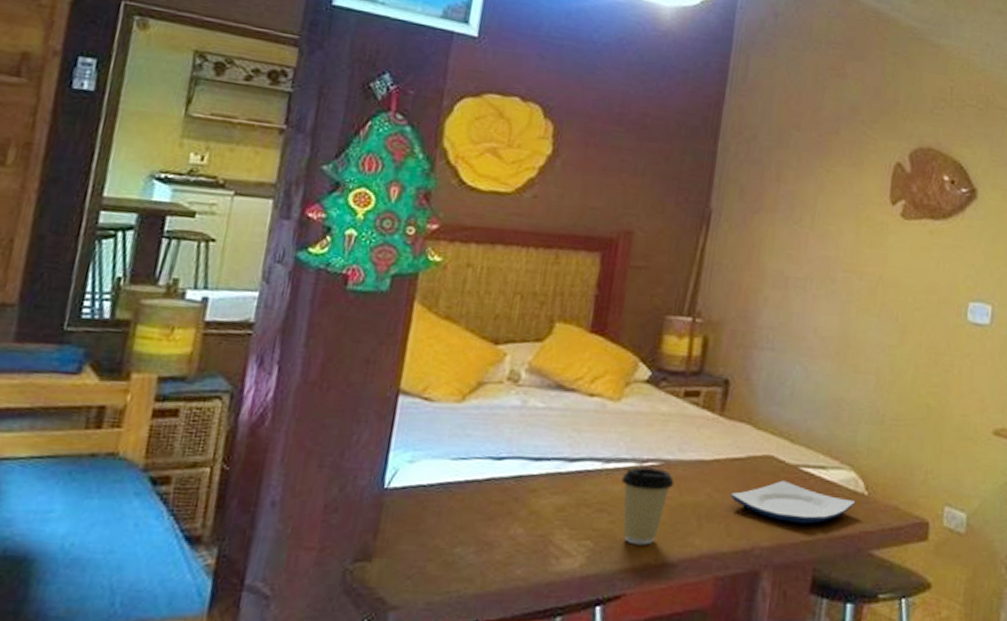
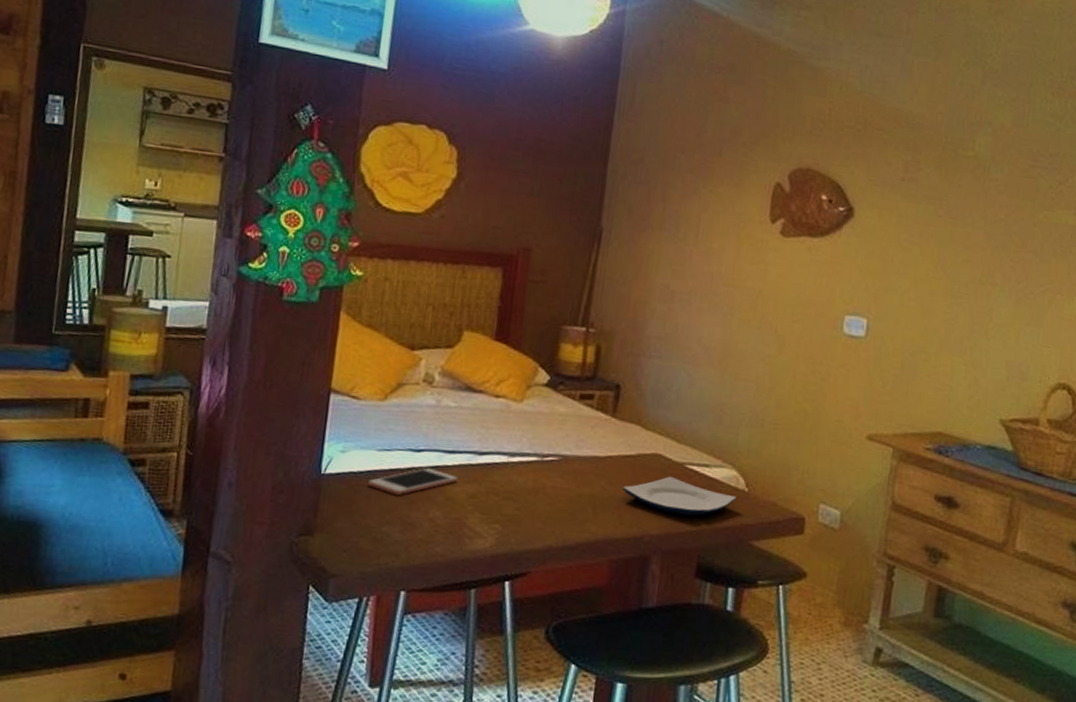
cell phone: none [439,477,545,511] -> present [368,467,458,496]
coffee cup: present [621,467,674,546] -> none [525,461,572,530]

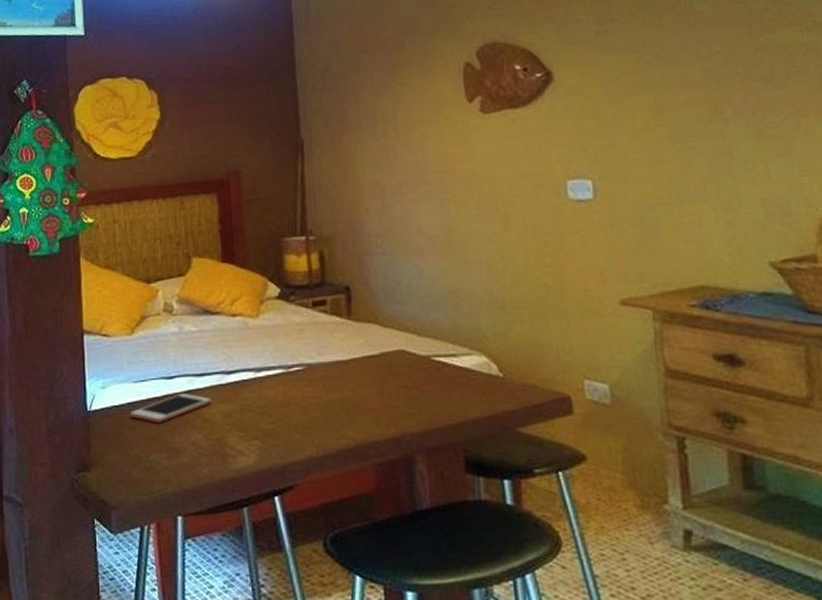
plate: present [623,476,737,516] -> none [372,371,493,410]

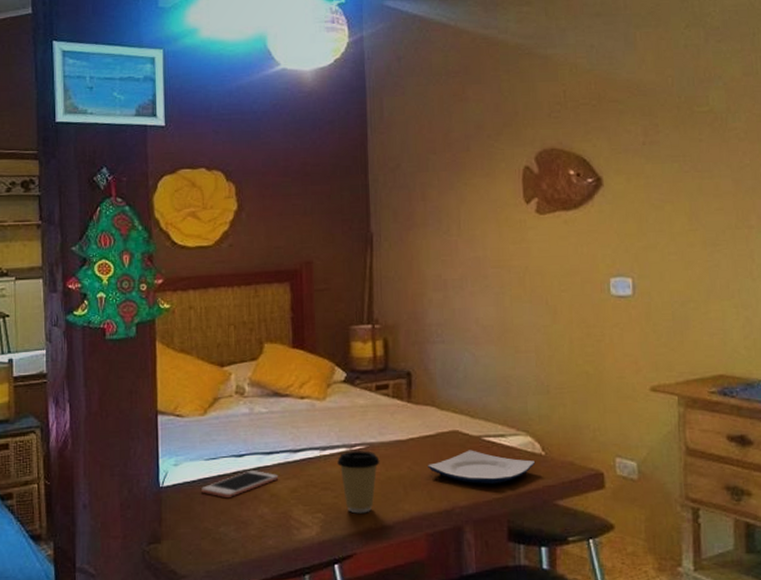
coffee cup: none [273,372,320,441] -> present [337,451,380,514]
plate: none [372,371,493,410] -> present [428,450,536,485]

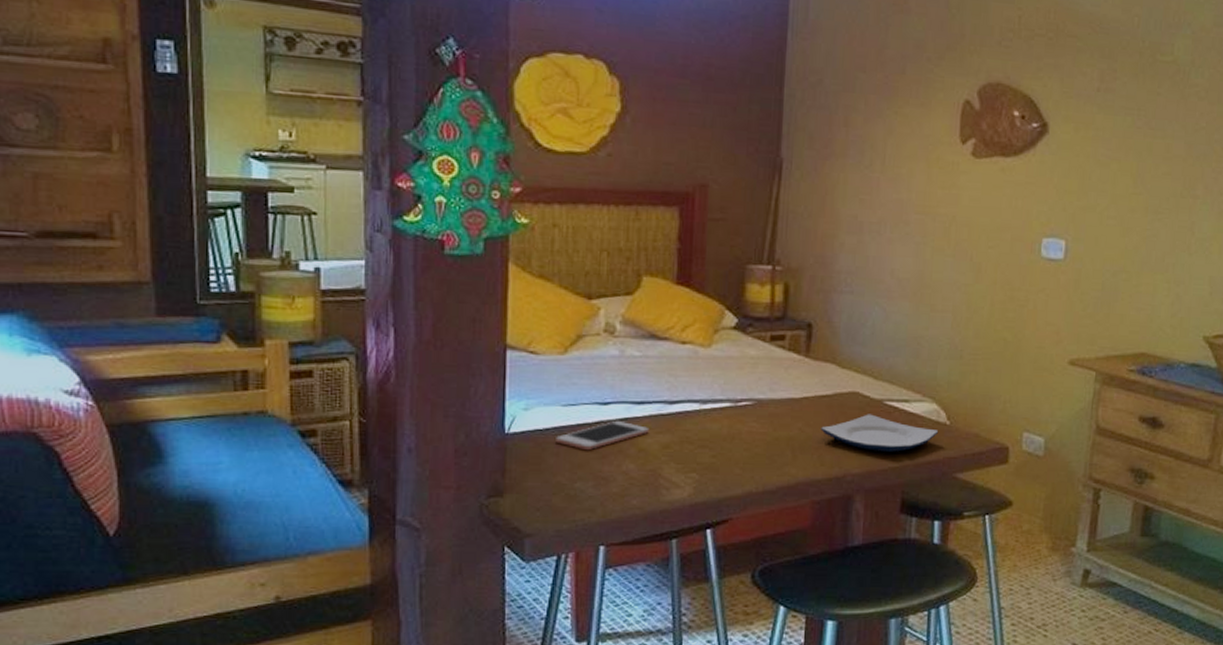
coffee cup: present [337,451,380,514] -> none [719,406,768,476]

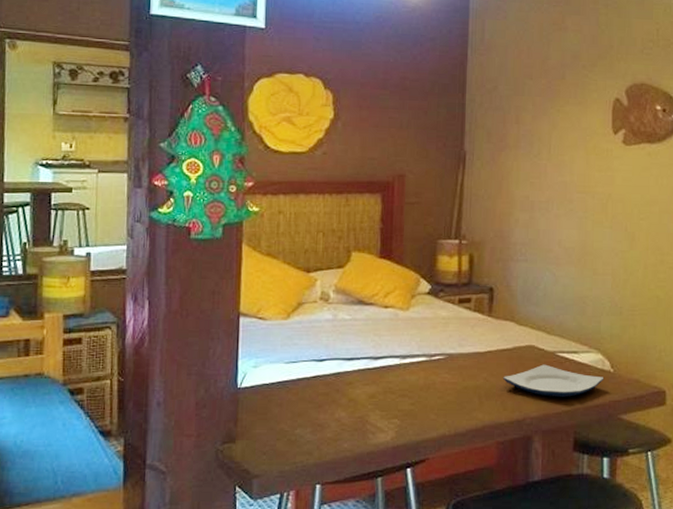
cell phone: present [556,420,650,451] -> none [280,374,358,402]

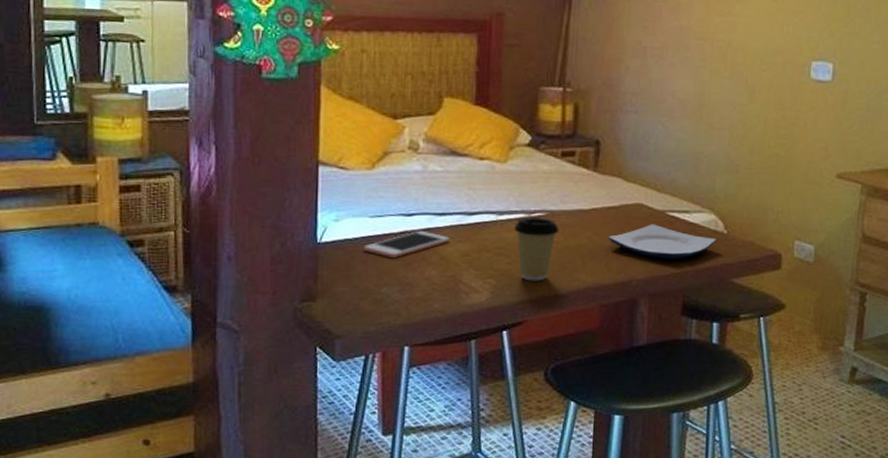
cell phone: none [280,374,358,402] -> present [364,230,450,259]
coffee cup: none [416,360,458,421] -> present [514,217,559,281]

